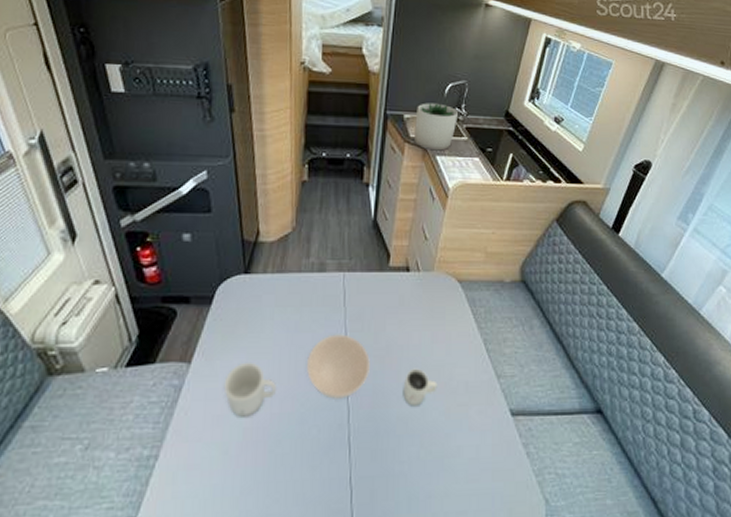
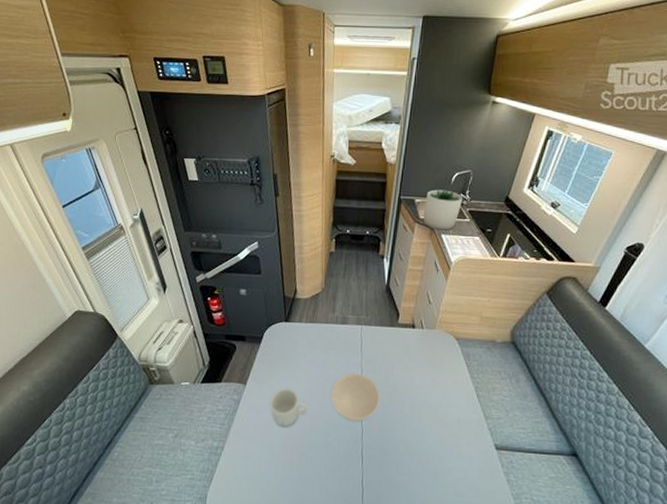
mug: present [403,368,438,406] -> none [405,404,434,434]

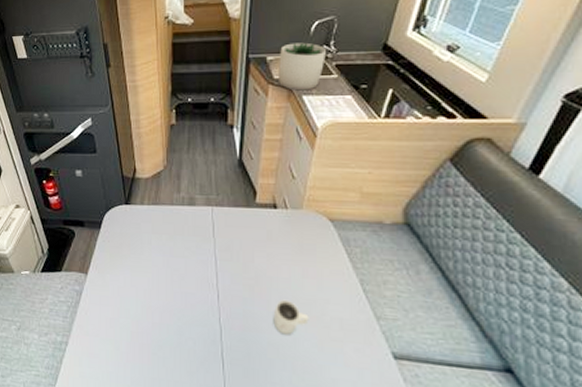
mug: present [269,387,309,427] -> none [113,278,157,323]
bowl: present [331,372,380,422] -> none [182,261,240,319]
mug: none [405,404,434,434] -> present [273,299,309,335]

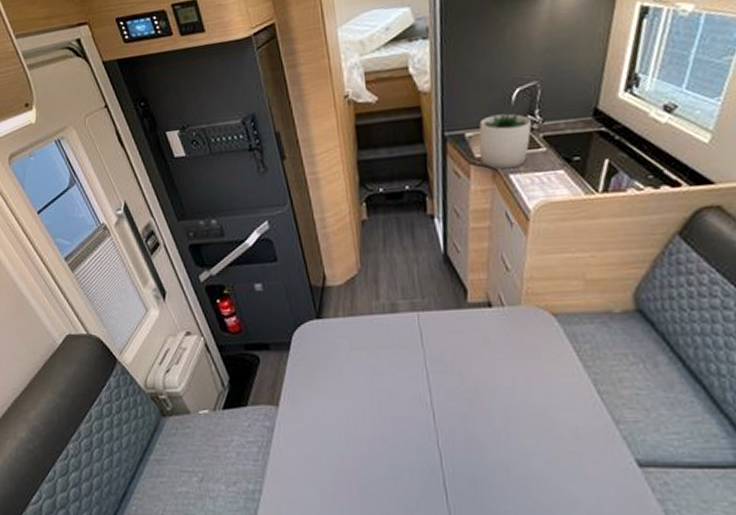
mug: present [273,299,309,335] -> none [498,412,540,453]

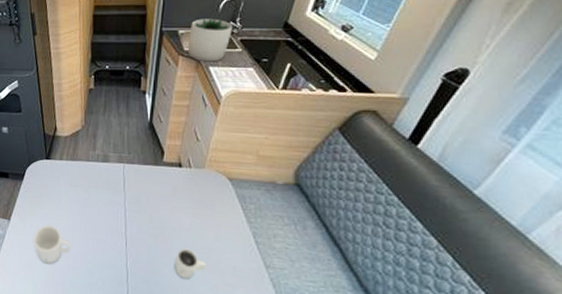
mug: none [311,405,364,458] -> present [33,224,72,264]
mug: none [498,412,540,453] -> present [174,248,206,280]

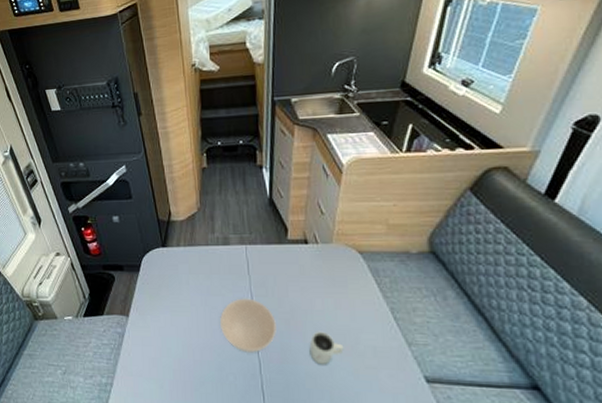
mug: present [33,224,72,264] -> none [154,318,197,361]
bowl: none [94,212,146,263] -> present [220,298,276,353]
planter: present [187,18,232,62] -> none [302,83,347,130]

